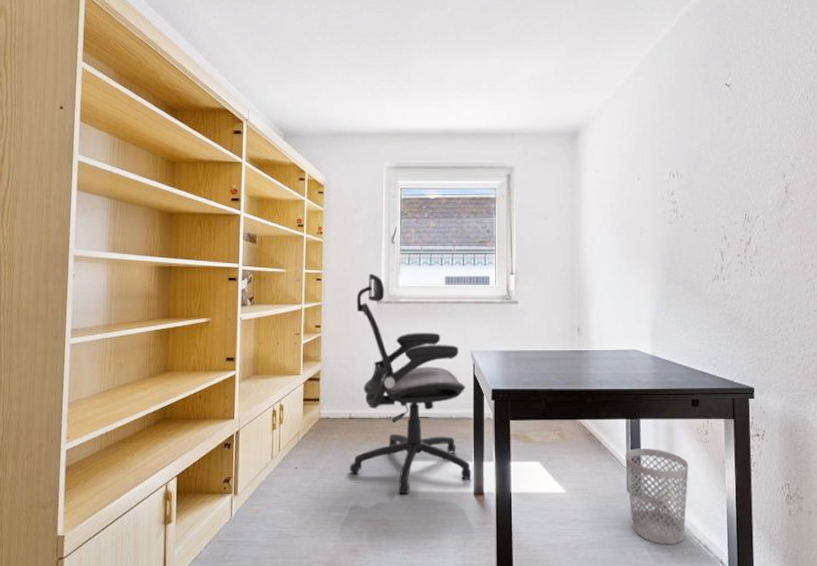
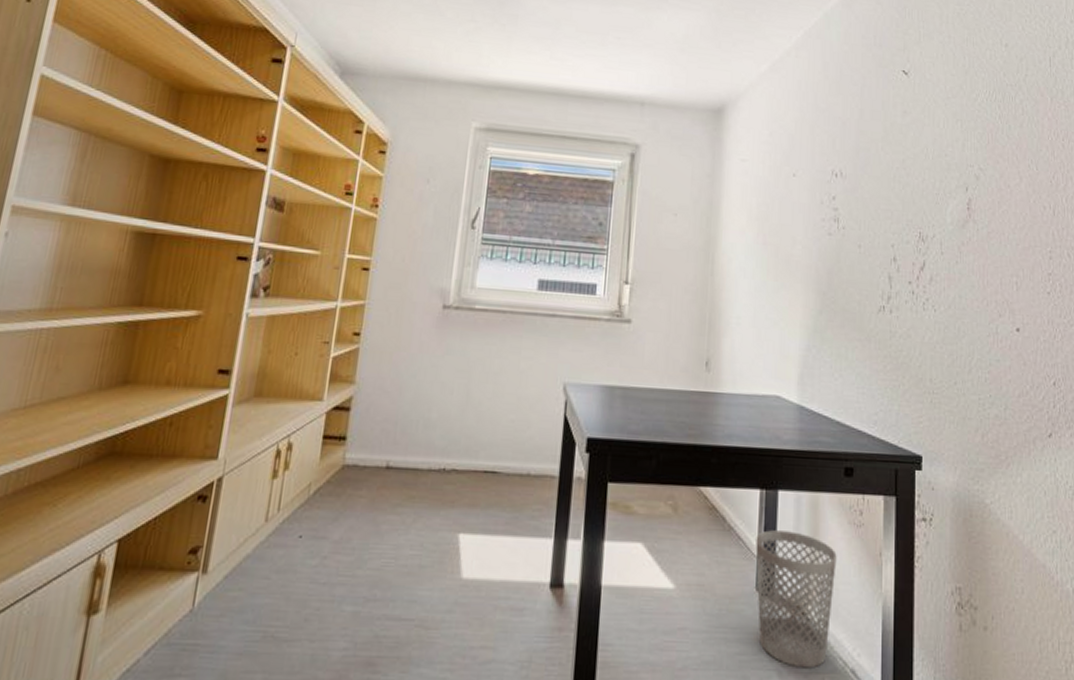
chair: present [350,274,472,494] -> none [378,267,552,583]

